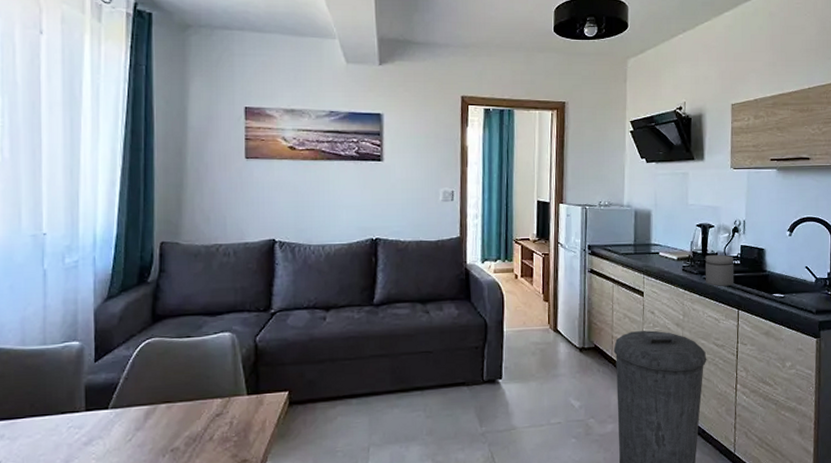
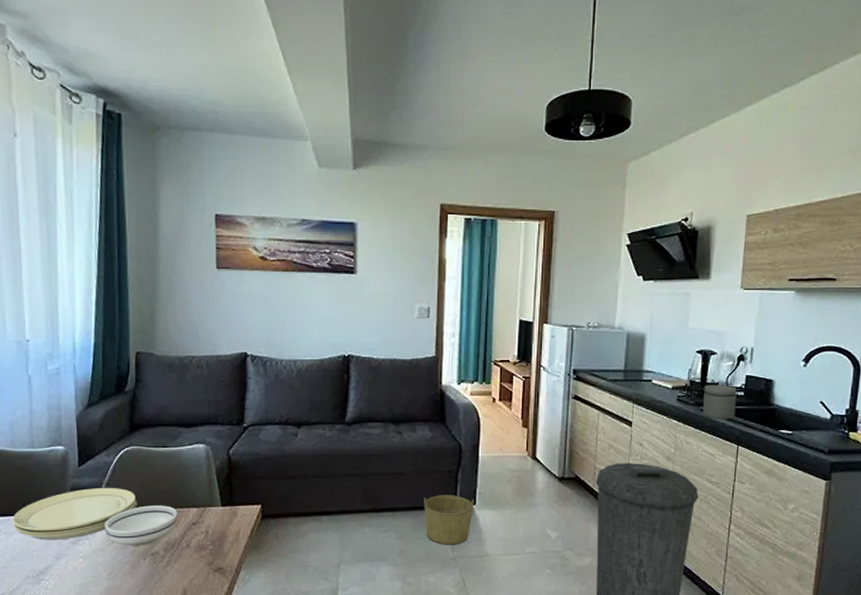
plate: none [18,382,157,443] -> present [12,488,137,540]
bowl: none [121,397,200,443] -> present [105,505,178,546]
basket: none [452,370,501,421] -> present [424,495,474,545]

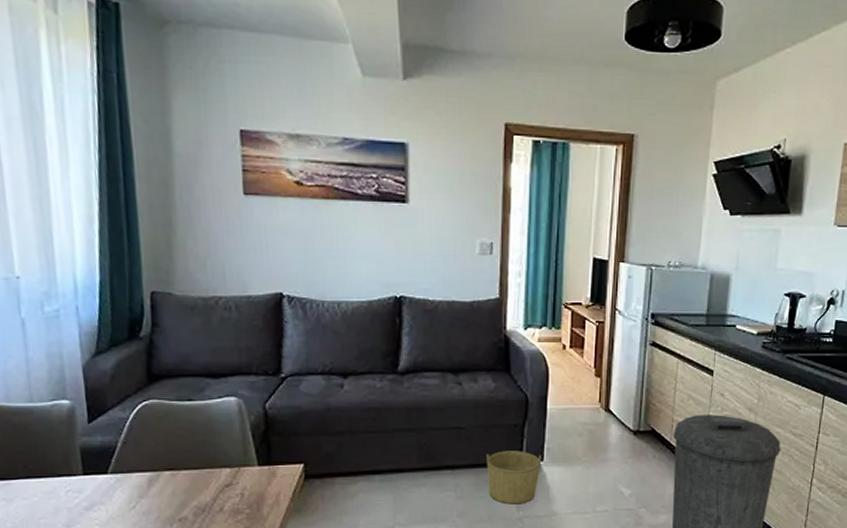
plate: present [12,488,137,540] -> none [11,447,160,507]
bowl: present [105,505,178,546] -> none [123,465,208,511]
jar: present [702,385,737,419] -> none [788,331,826,367]

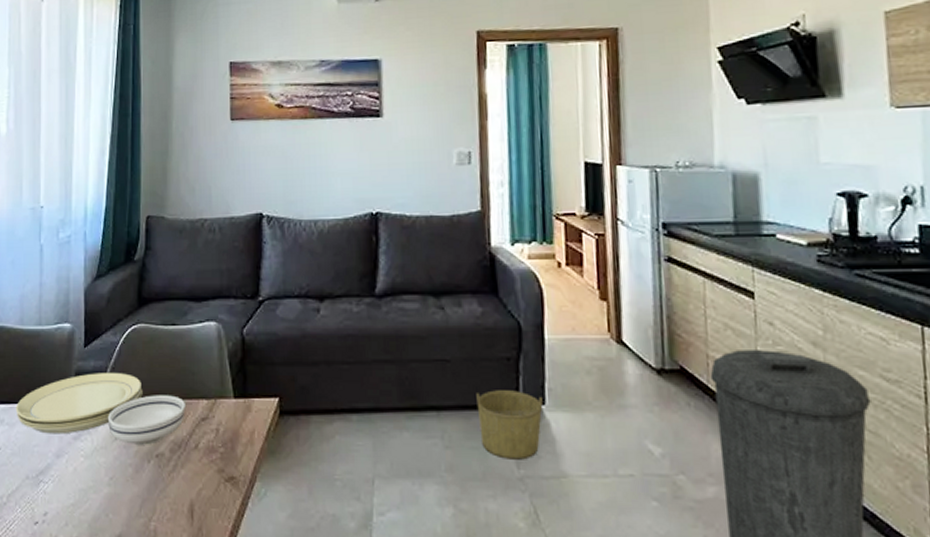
plate: none [11,447,160,507] -> present [15,373,143,435]
bowl: none [123,465,208,511] -> present [108,395,186,445]

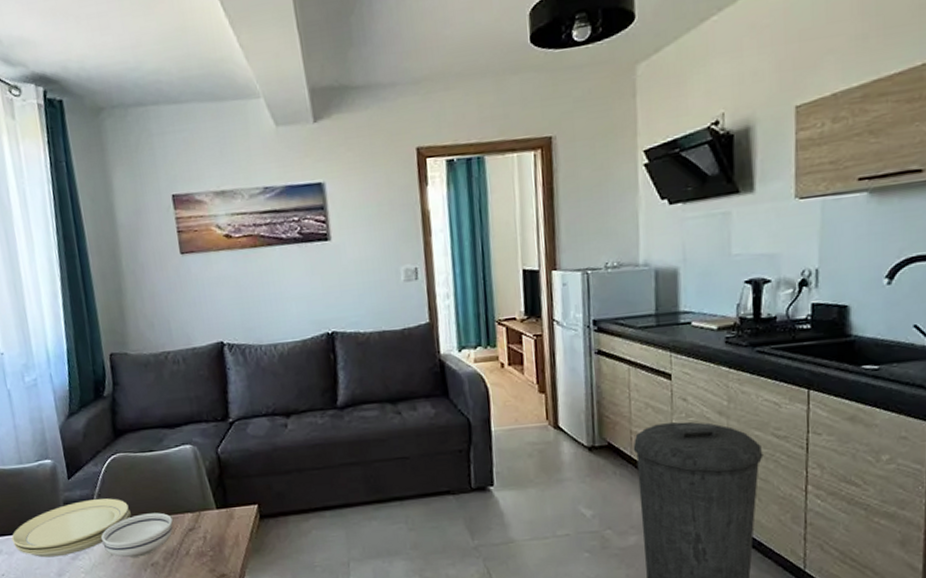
basket: present [476,390,543,460] -> none [434,476,492,534]

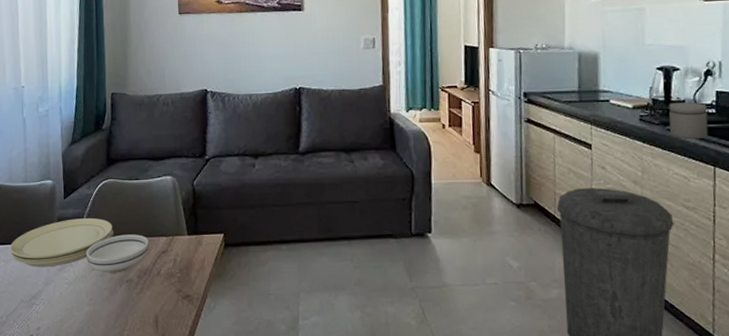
jar: none [758,318,803,361] -> present [669,102,709,139]

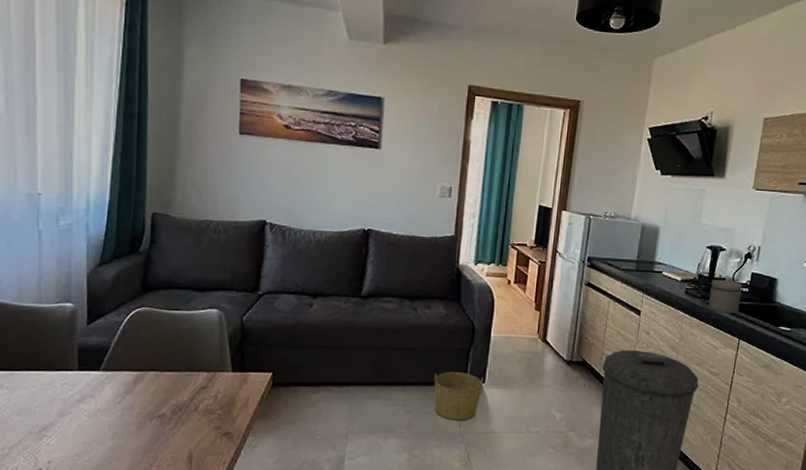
plate: present [9,218,114,267] -> none [15,347,146,398]
bowl: present [86,234,149,273] -> none [112,367,187,407]
basket: none [378,223,430,275] -> present [434,372,484,421]

